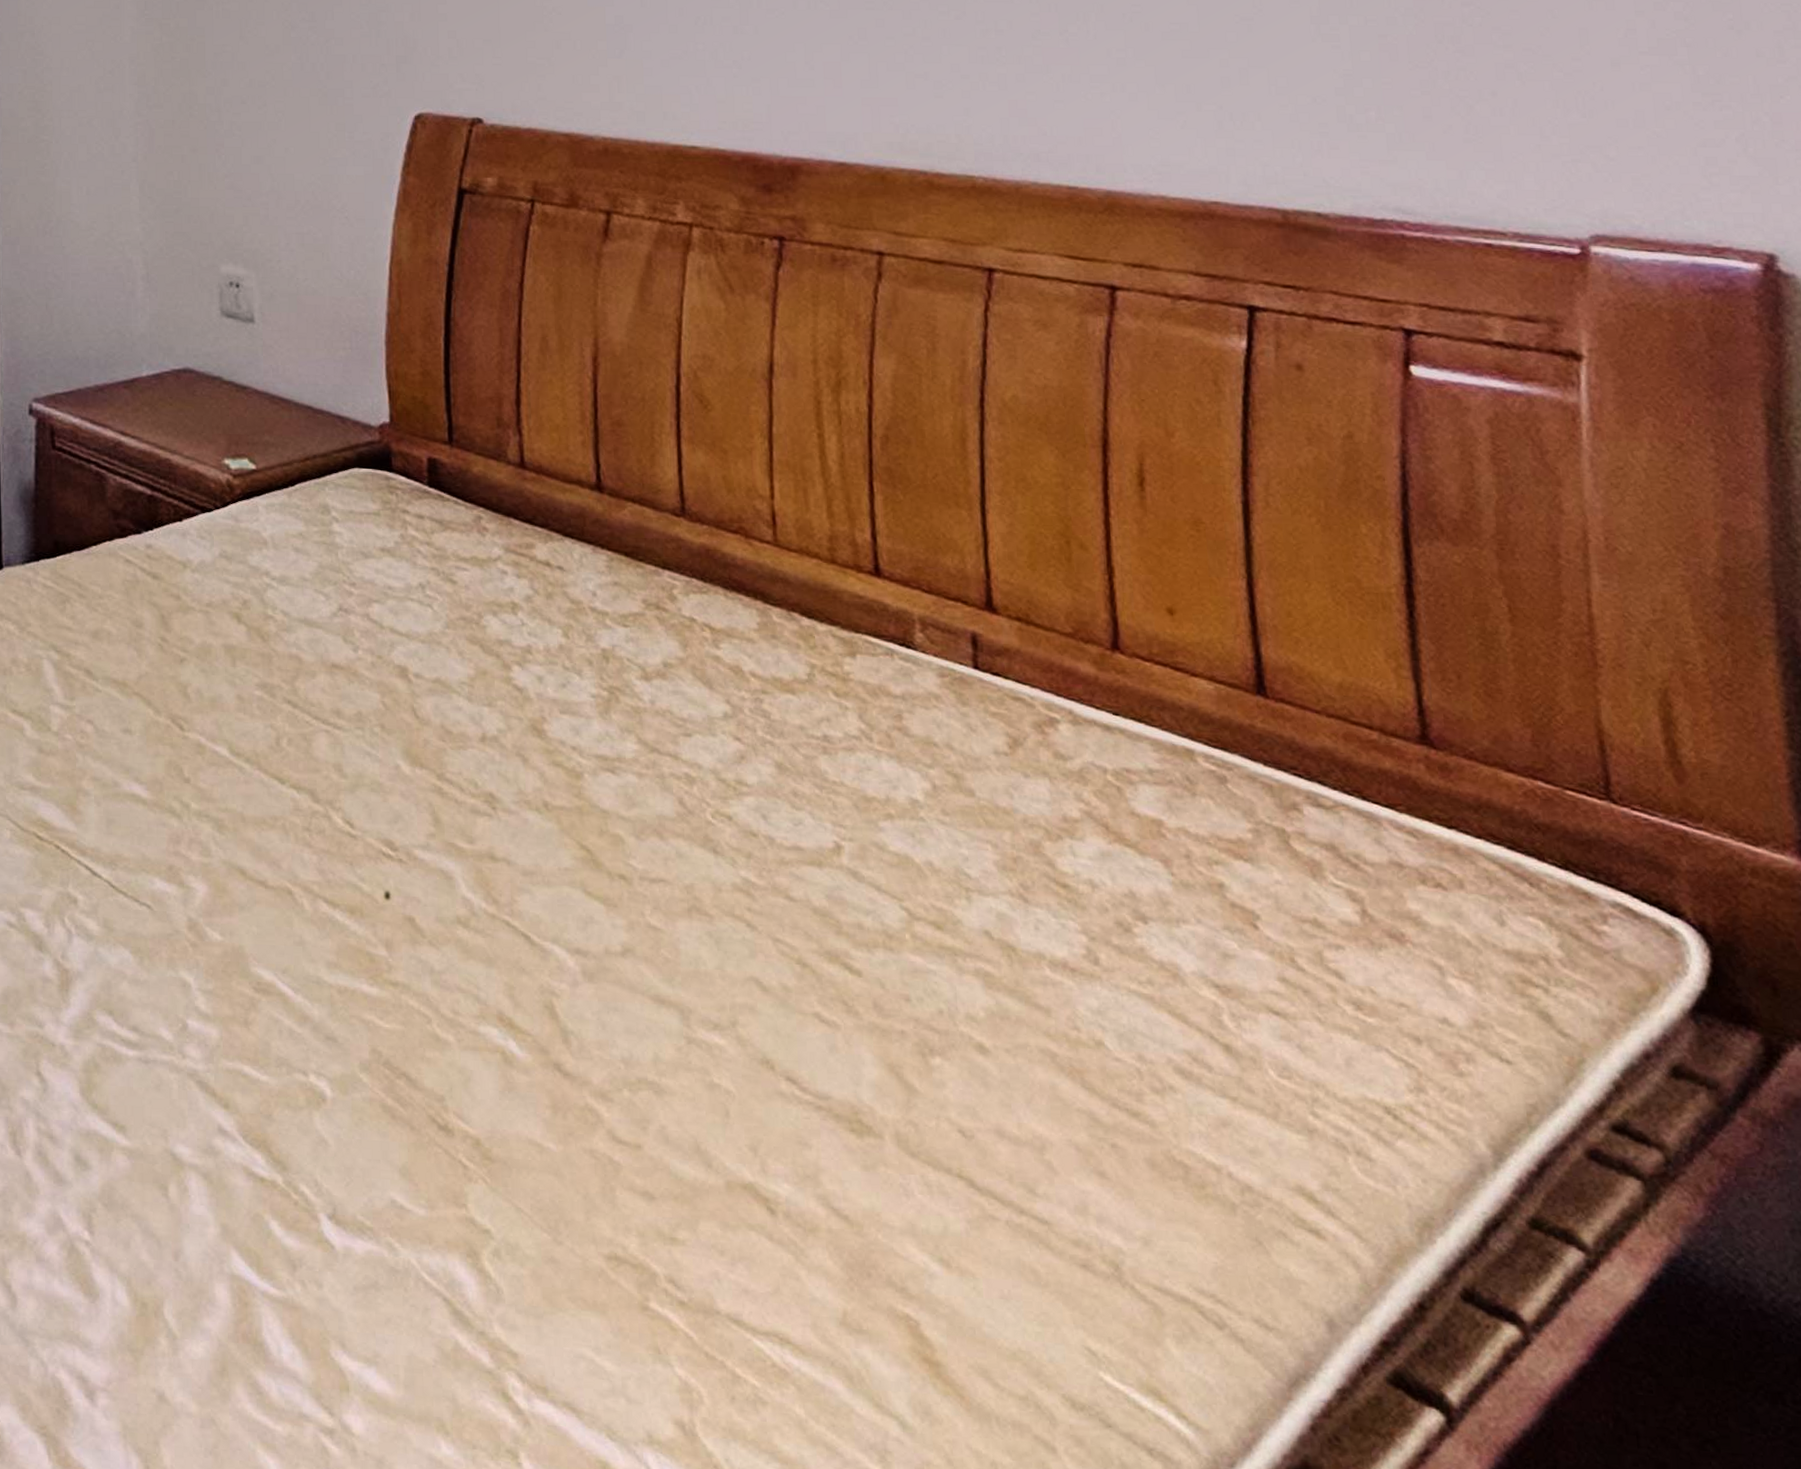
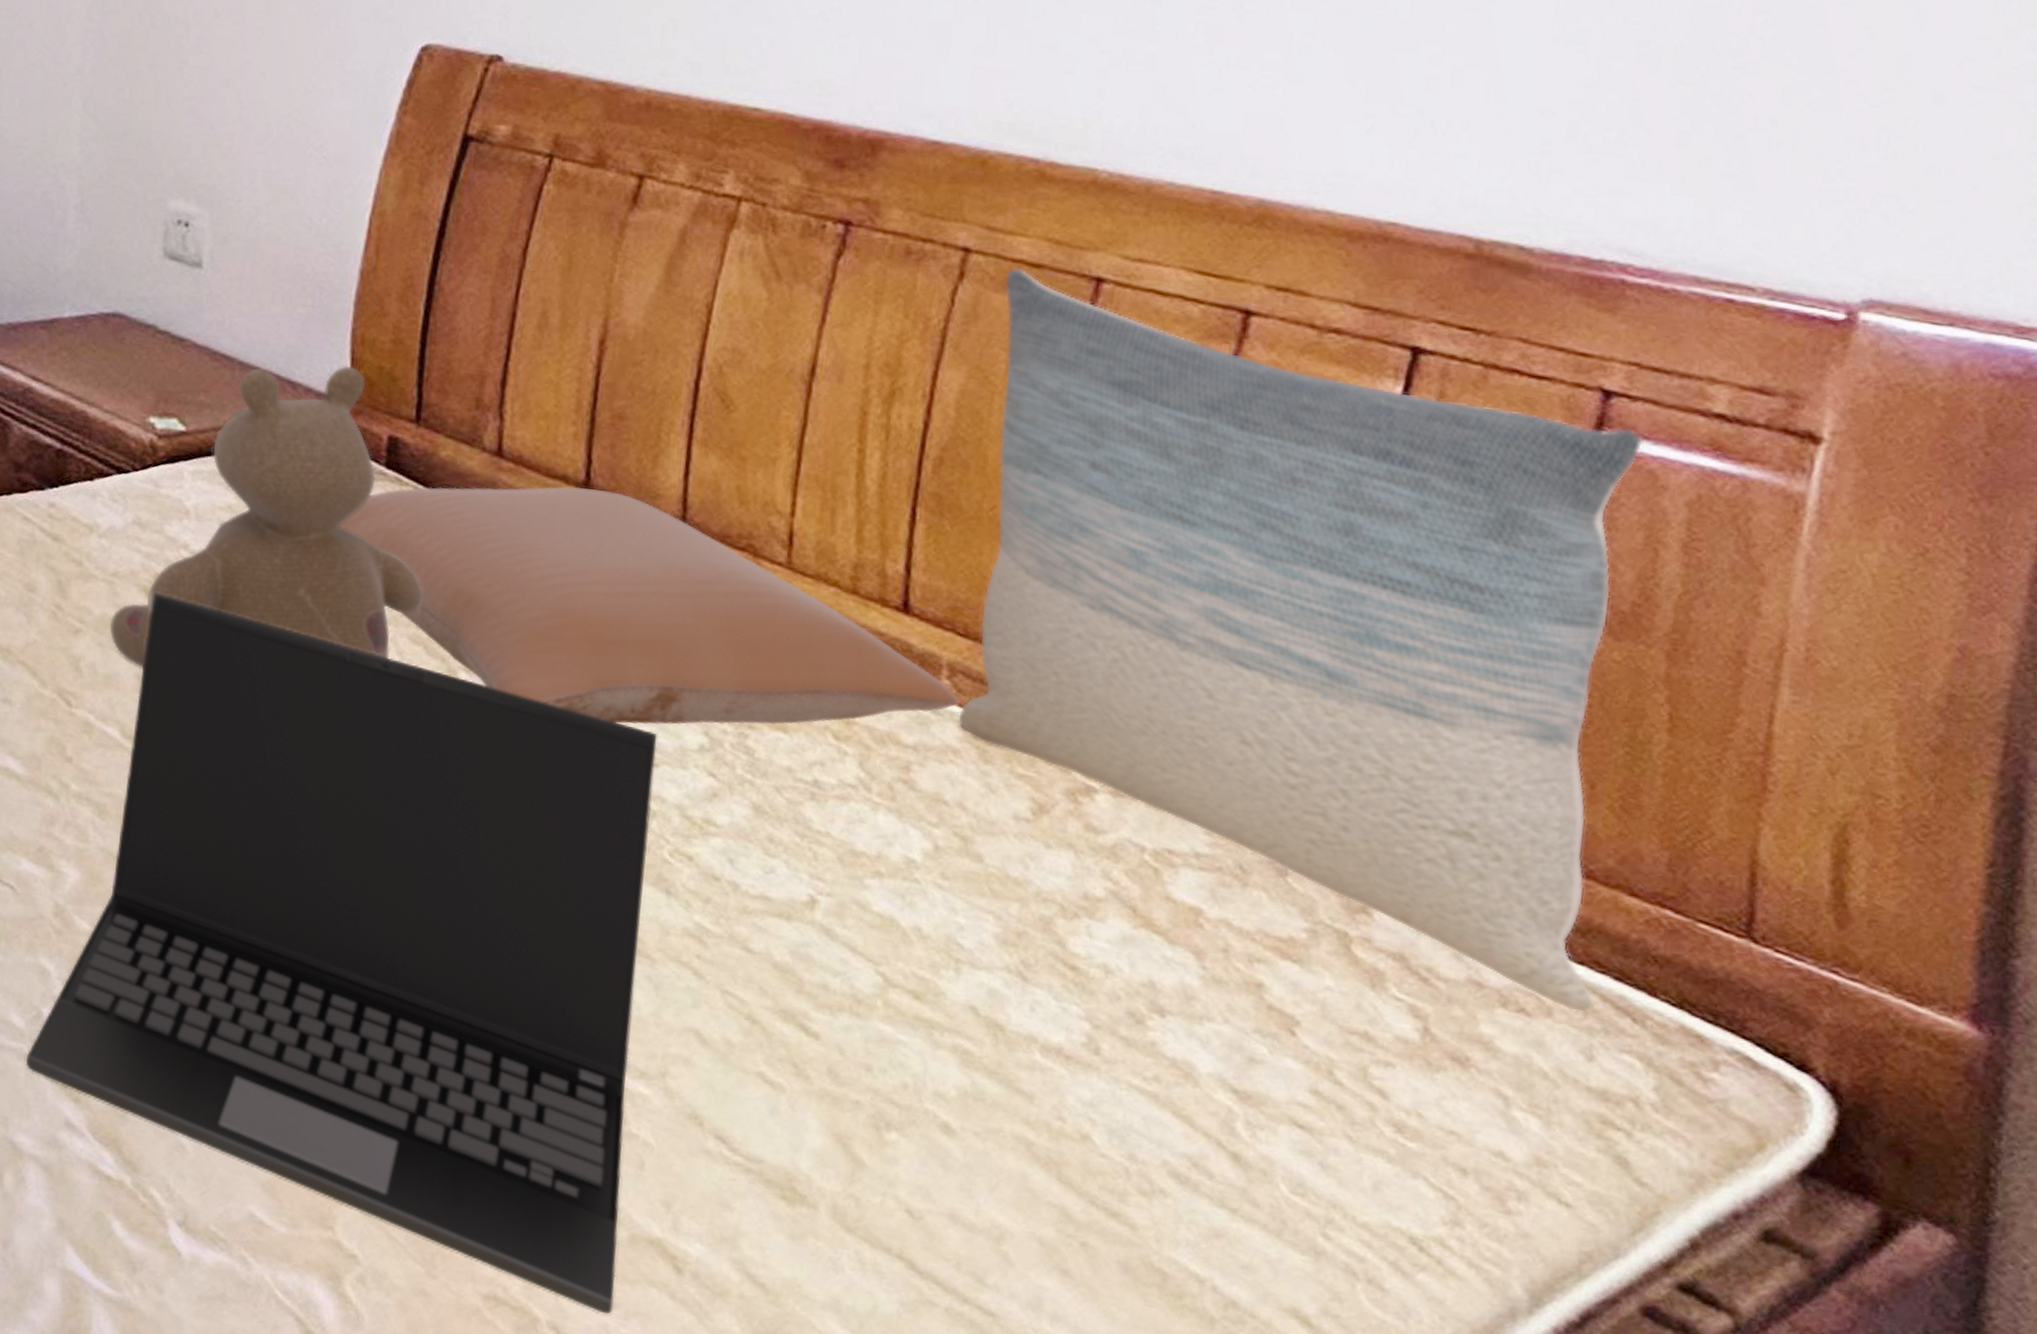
laptop: none [178,618,720,1262] -> present [26,592,658,1315]
stuffed bear: none [209,398,474,688] -> present [109,365,424,667]
pillow: none [395,489,932,700] -> present [338,486,958,725]
pillow: none [915,266,1496,881] -> present [958,268,1644,1012]

